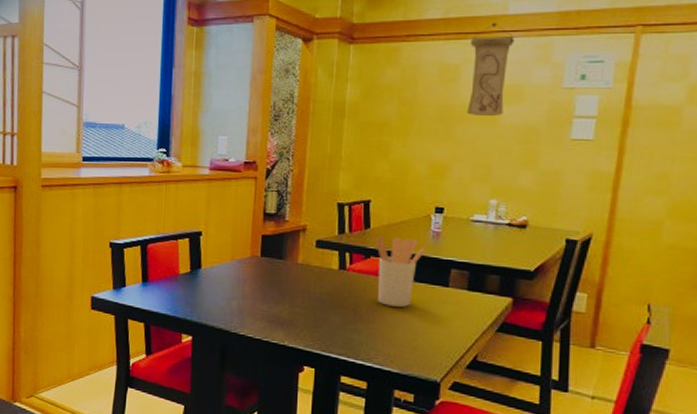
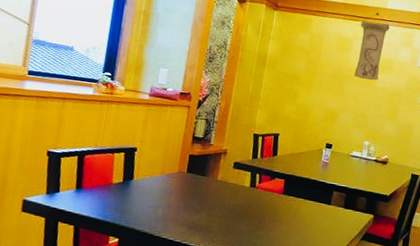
utensil holder: present [376,236,426,307] -> none [278,162,317,219]

